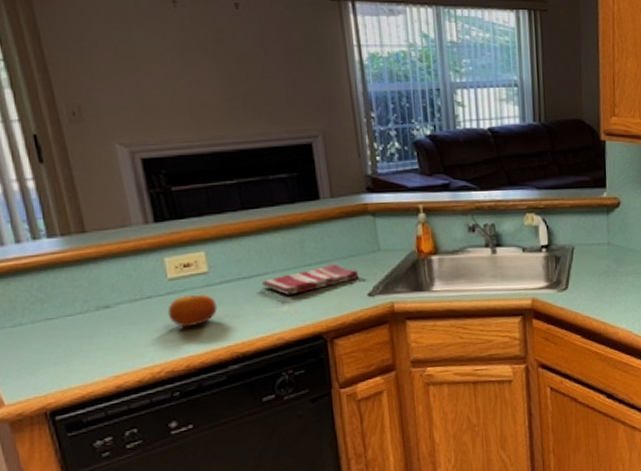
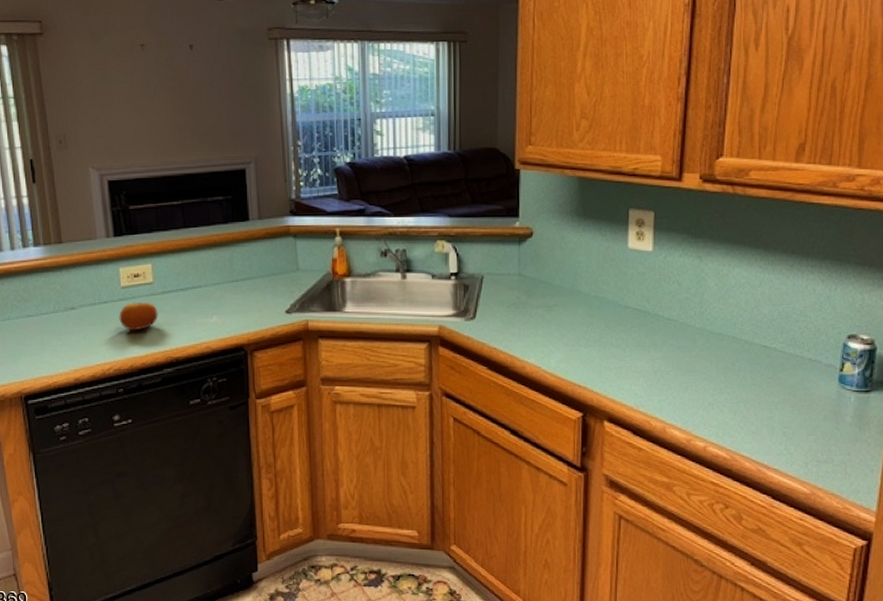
dish towel: present [262,263,359,296] -> none [196,280,279,308]

